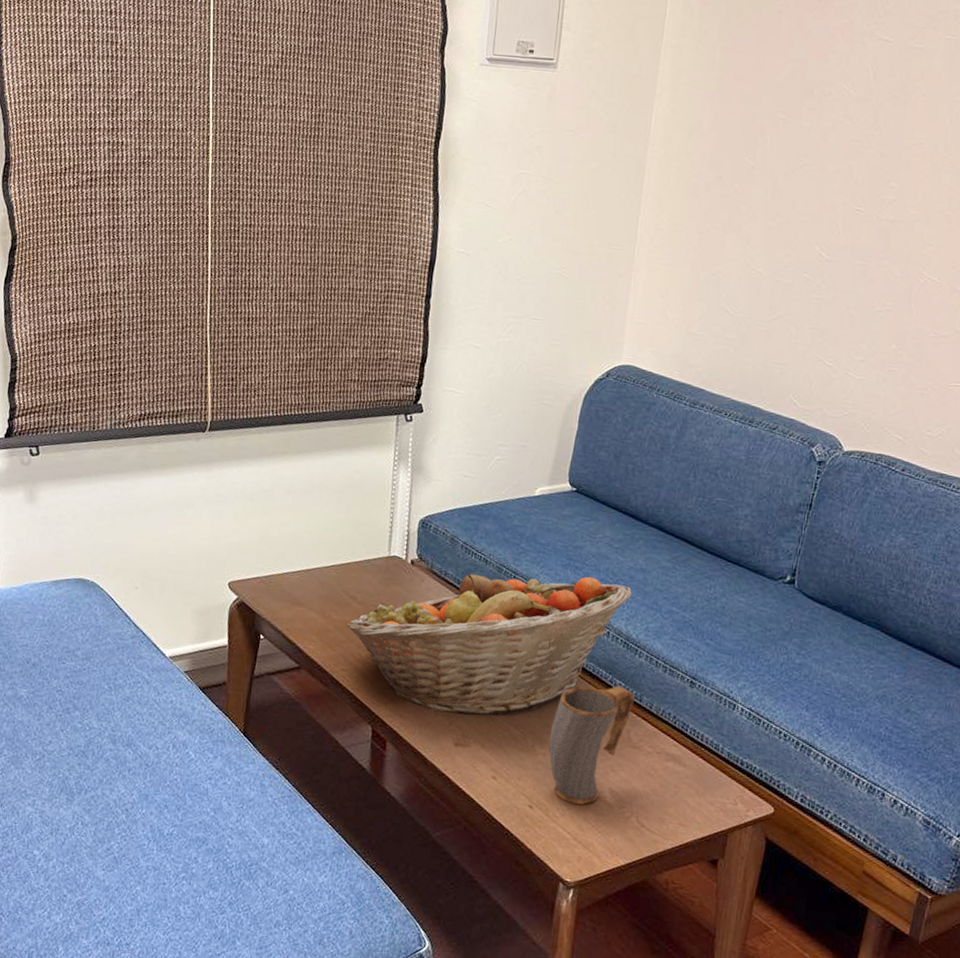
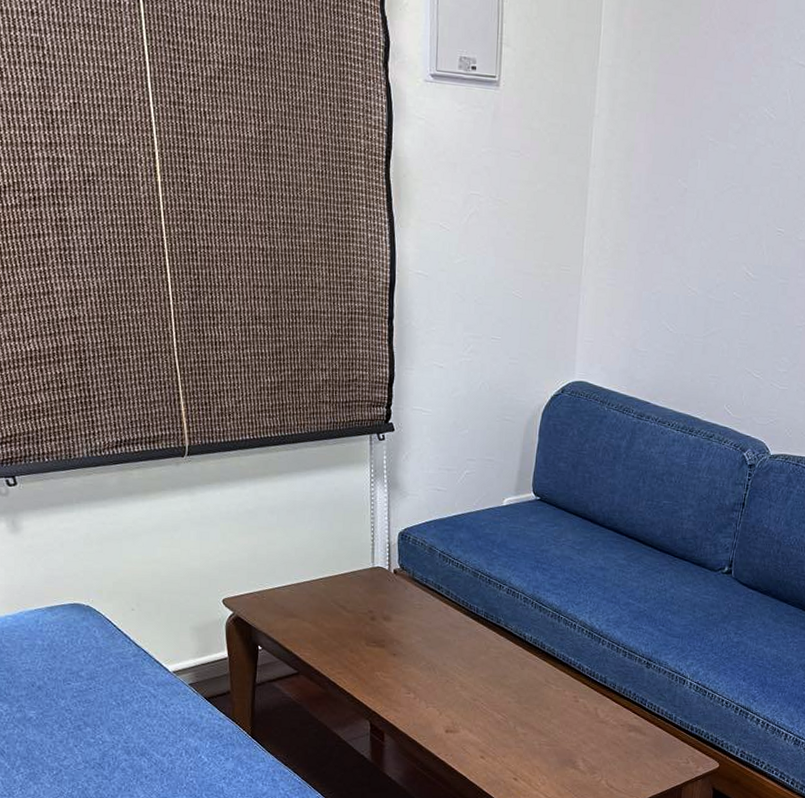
fruit basket: present [347,573,632,716] -> none [339,576,594,705]
mug: present [549,685,635,805] -> none [528,670,600,775]

